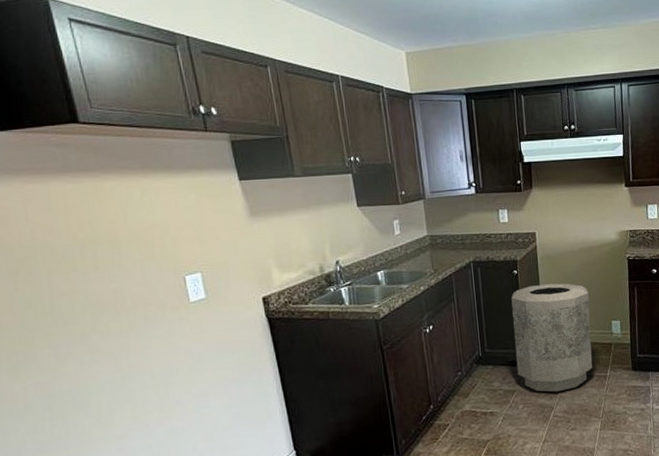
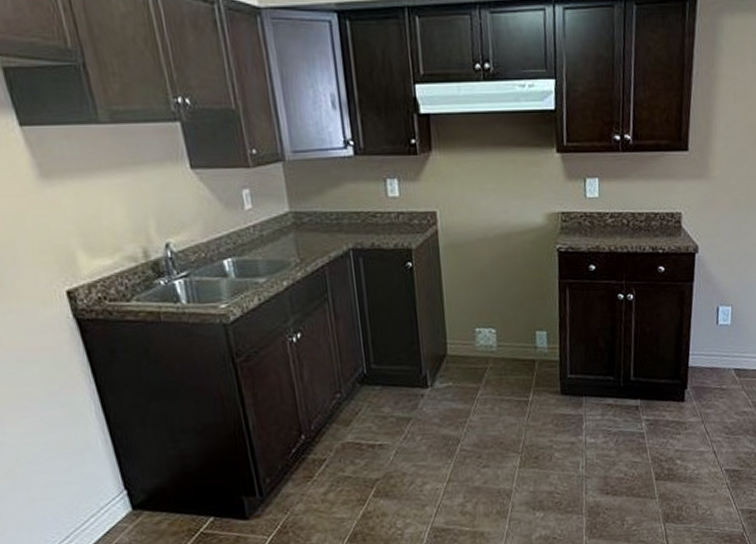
trash can: present [511,283,593,392] -> none [404,280,511,421]

